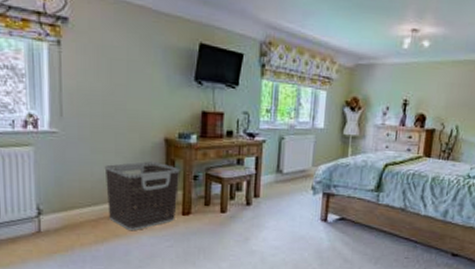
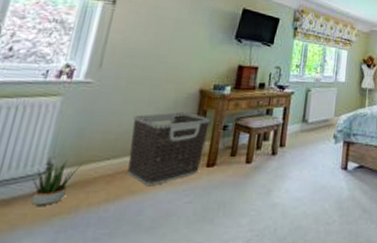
potted plant: none [22,205,69,244] -> present [26,160,84,205]

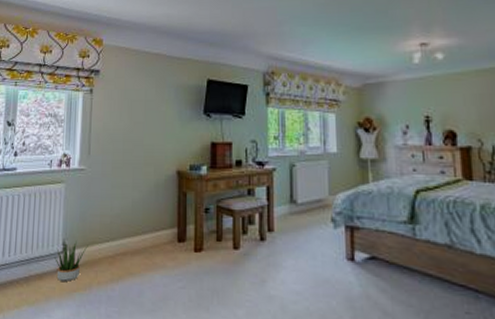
clothes hamper: present [127,112,211,185] -> none [122,195,192,268]

